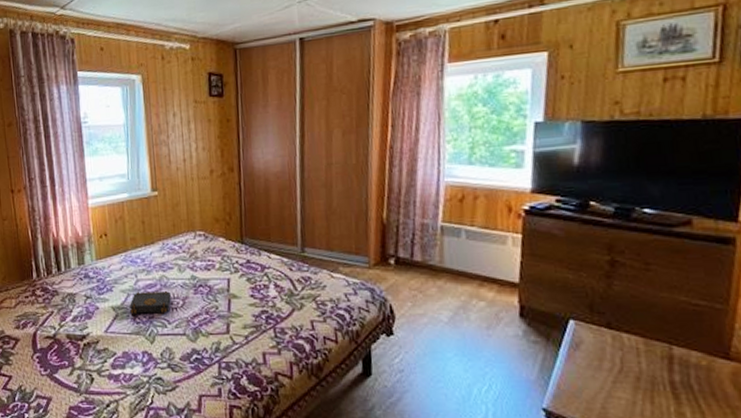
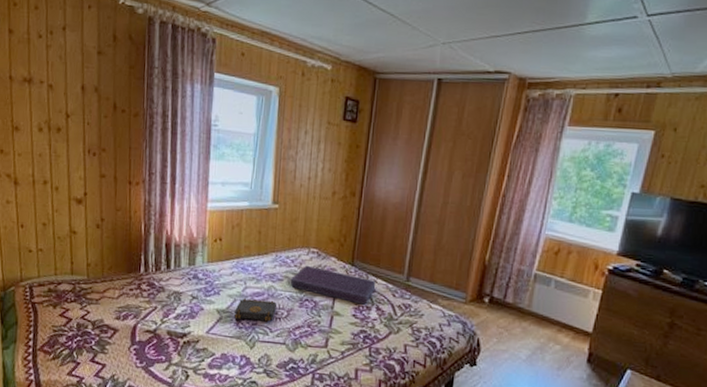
cushion: none [180,249,270,283] -> present [290,265,376,305]

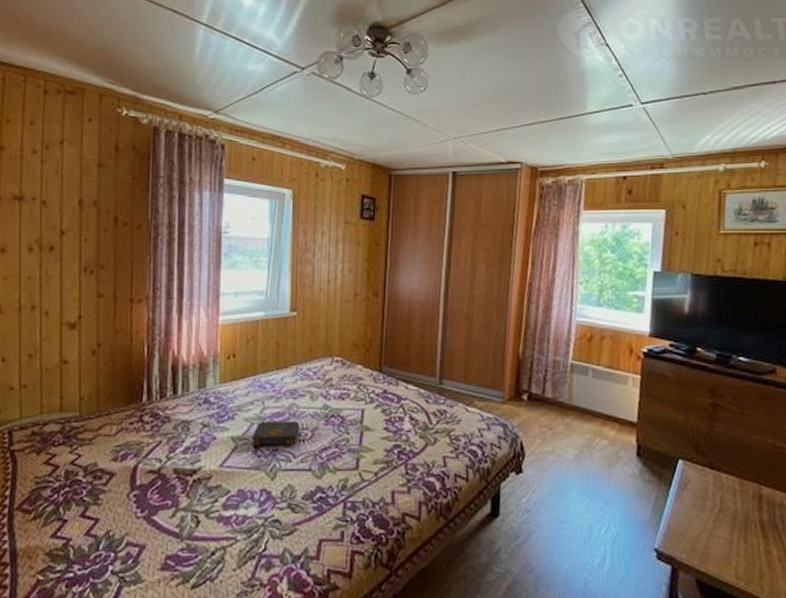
cushion: present [290,265,376,305] -> none [313,376,407,415]

